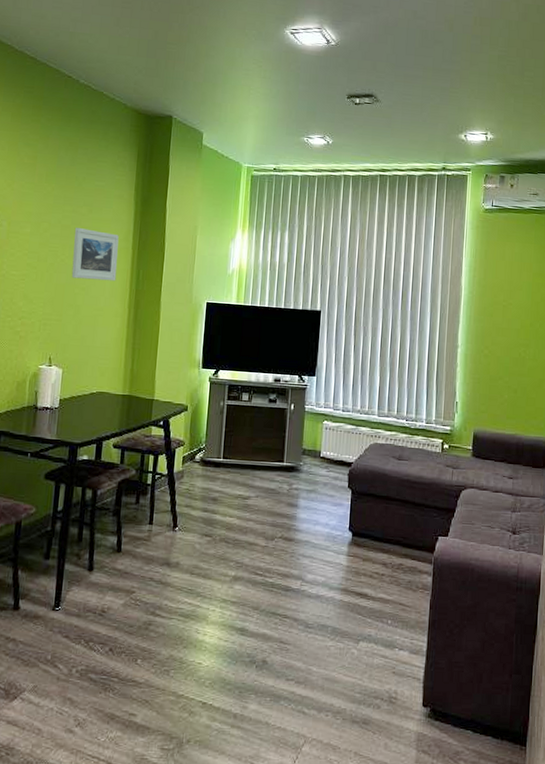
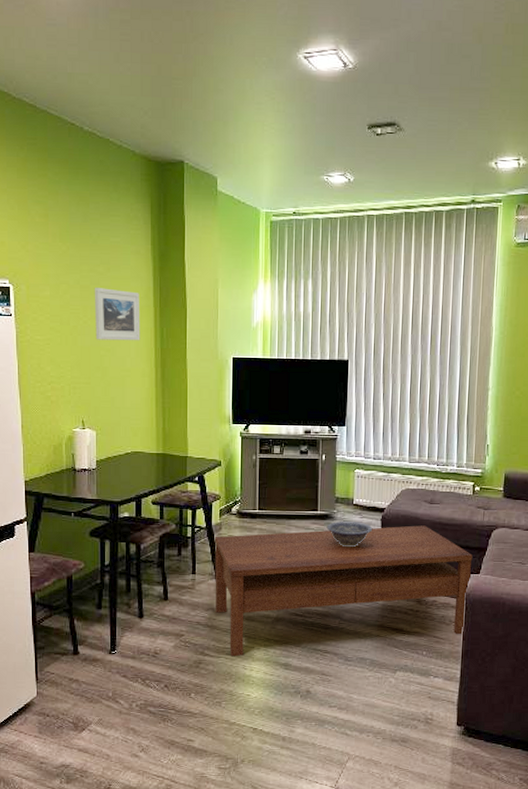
coffee table: none [171,482,441,619] -> present [214,525,473,657]
decorative bowl: none [292,473,340,503] -> present [326,520,373,548]

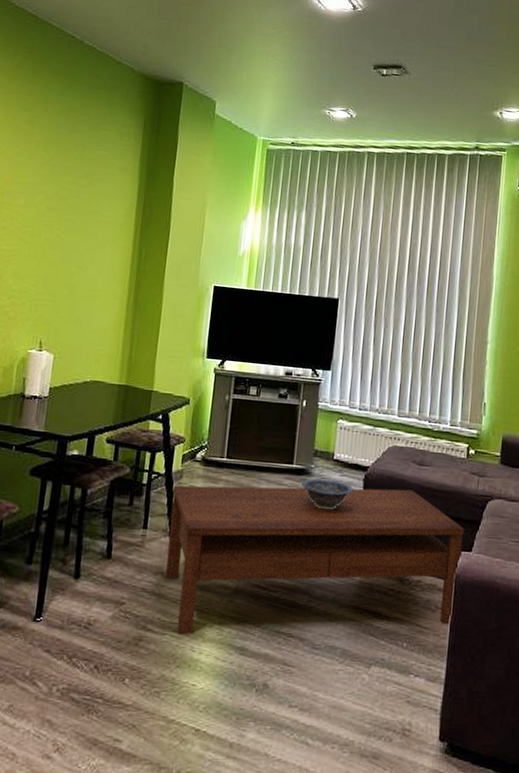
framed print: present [94,288,141,341] -> none [67,200,121,260]

